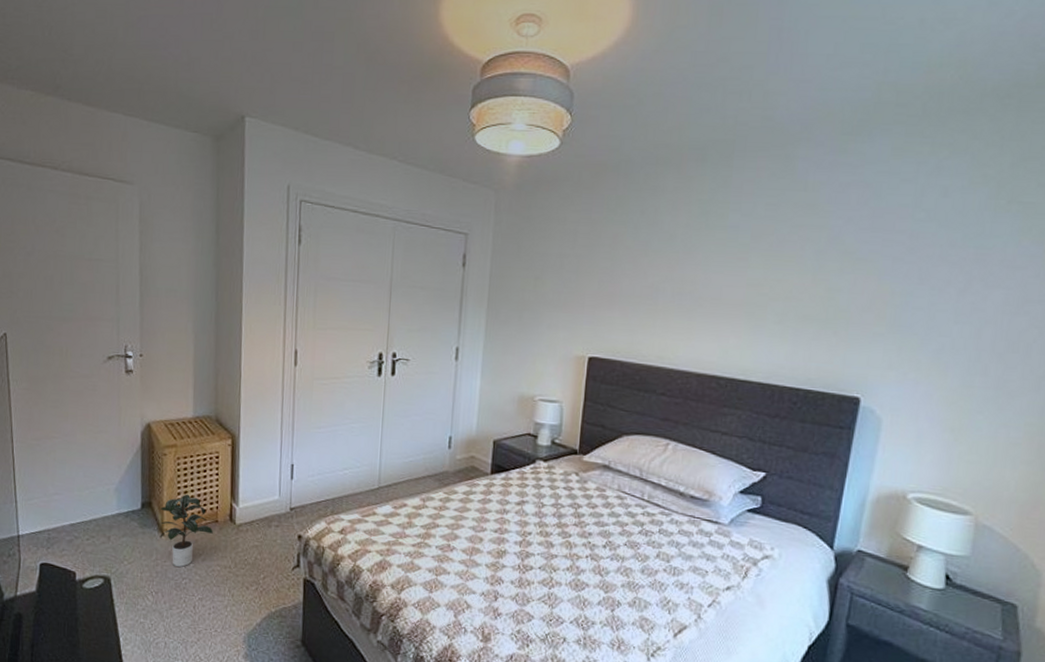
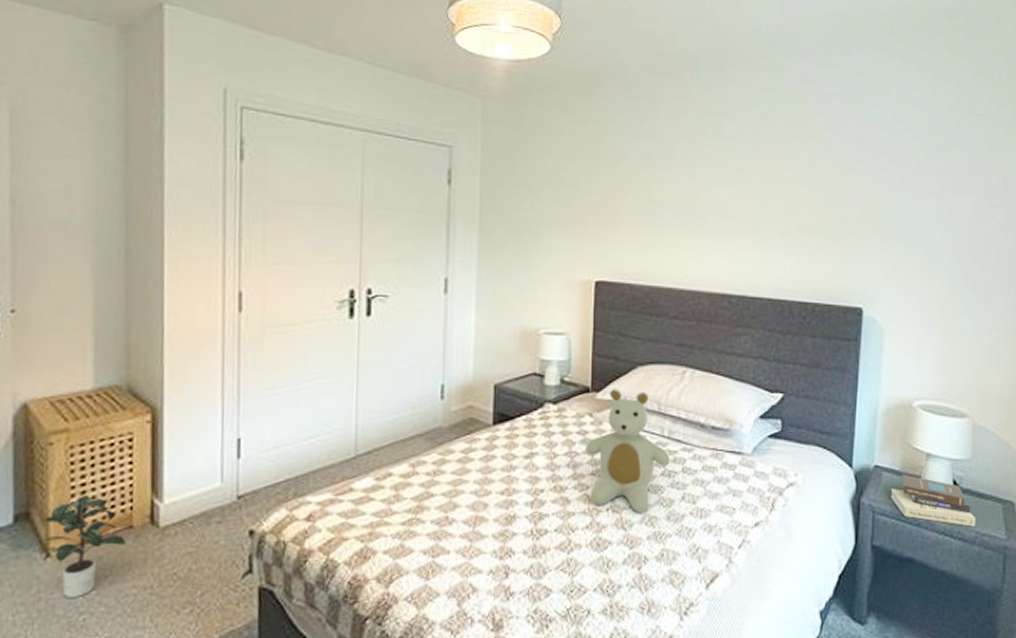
stuffed bear: none [570,453,648,564] -> present [586,388,670,513]
books: none [872,561,969,623] -> present [890,474,976,527]

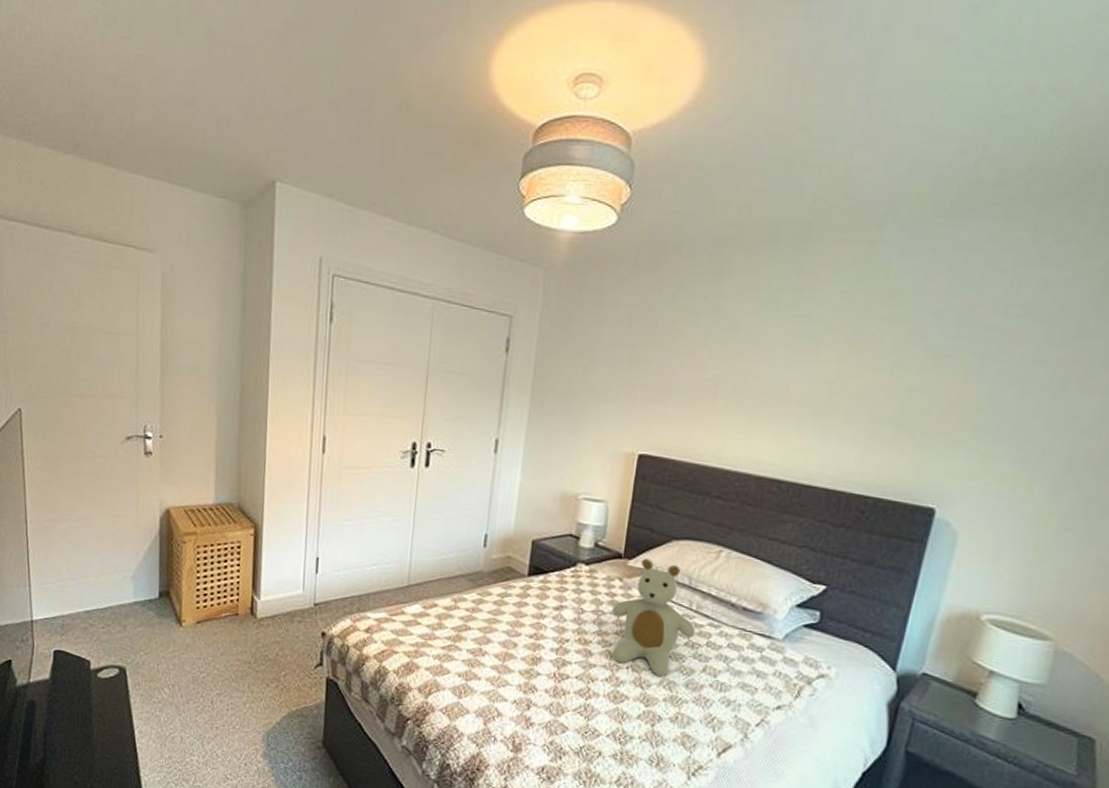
potted plant: present [43,494,126,599] -> none [177,584,233,661]
books: present [890,474,976,527] -> none [936,686,1041,755]

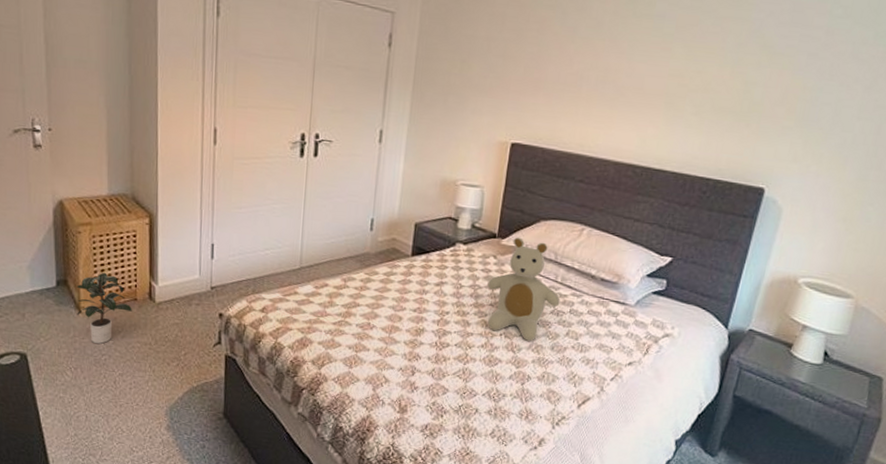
potted plant: none [177,584,233,661] -> present [76,272,132,344]

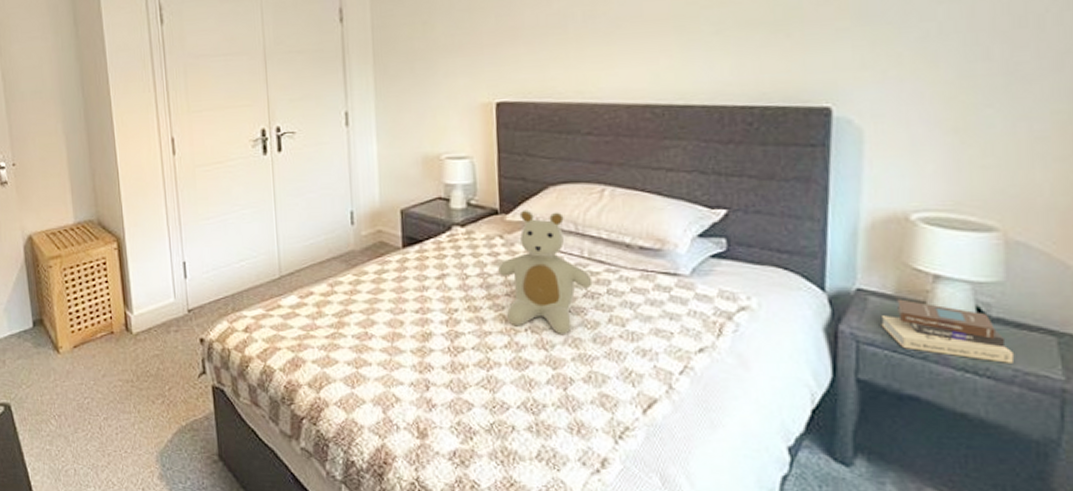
potted plant: present [76,272,132,344] -> none [52,306,110,387]
books: none [759,340,841,393] -> present [880,299,1015,363]

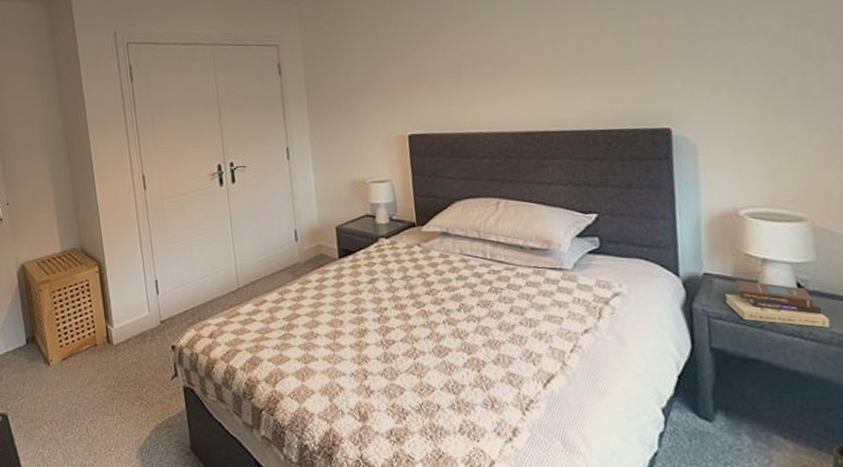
stuffed bear: present [498,210,593,334] -> none [418,222,495,324]

